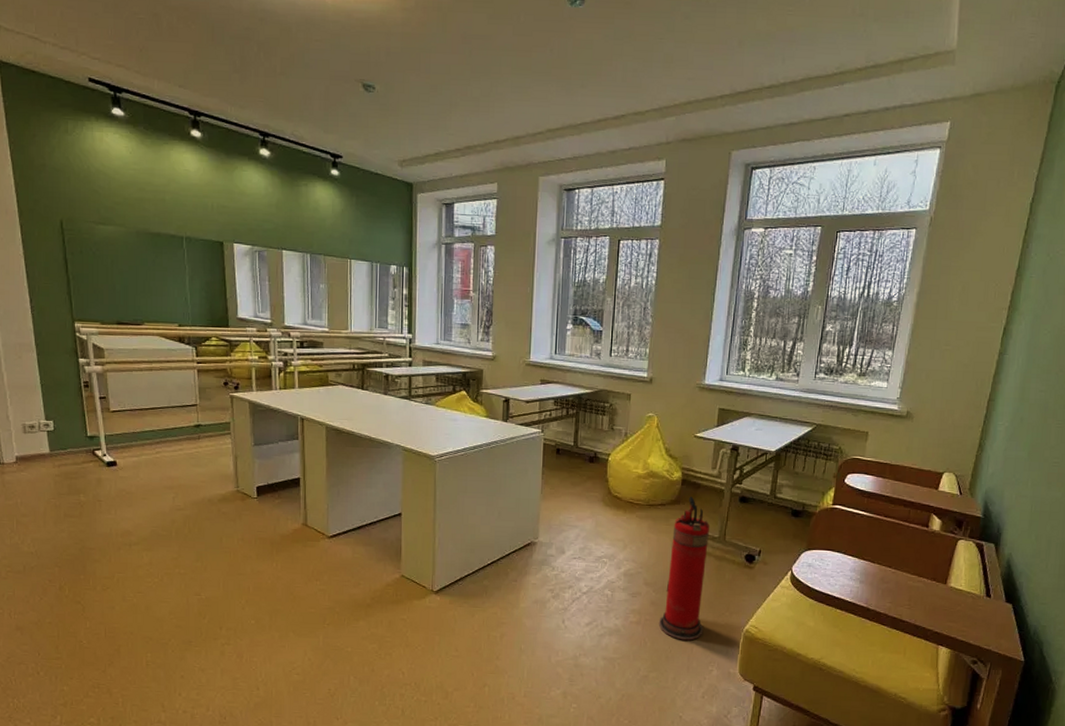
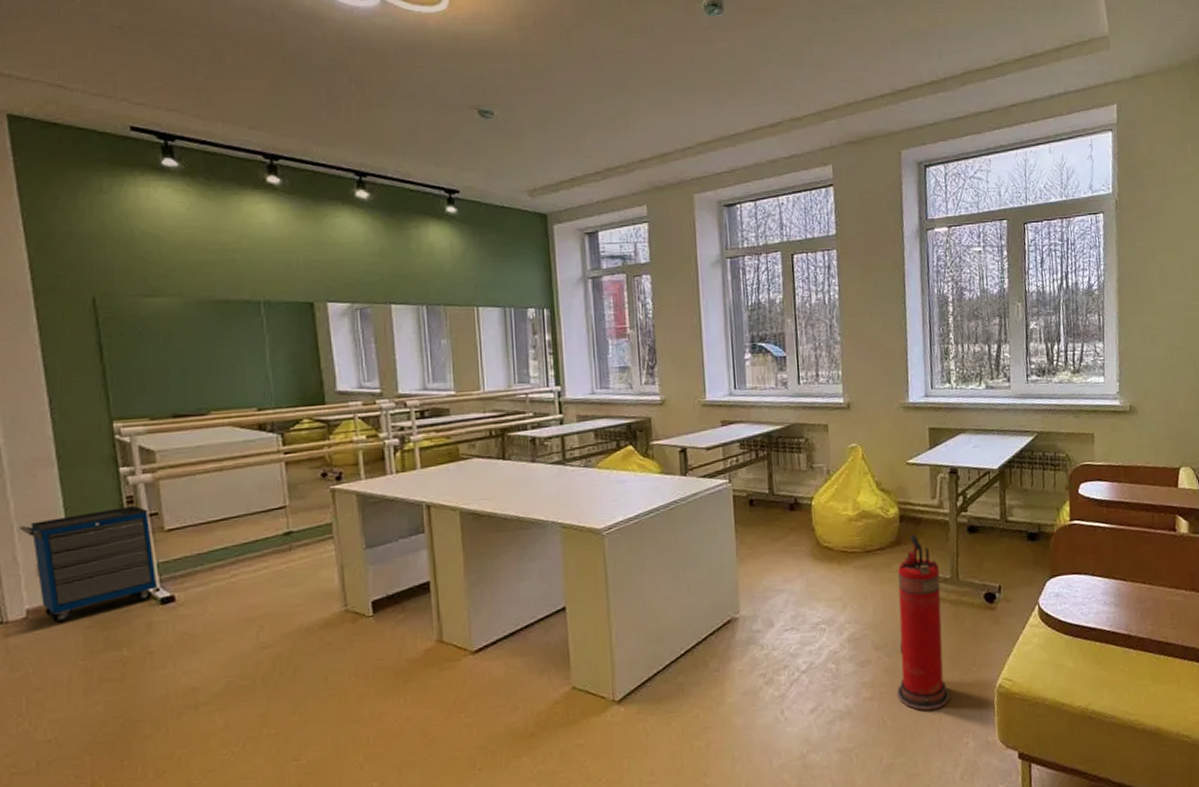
cabinet: none [11,388,105,470] -> present [20,505,158,624]

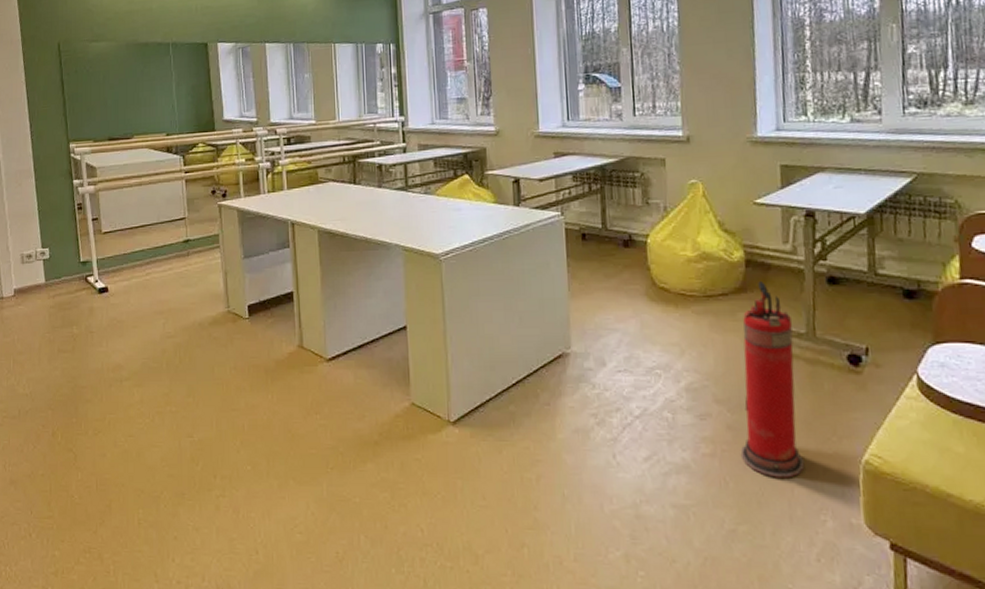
cabinet: present [20,505,158,624] -> none [11,211,97,302]

